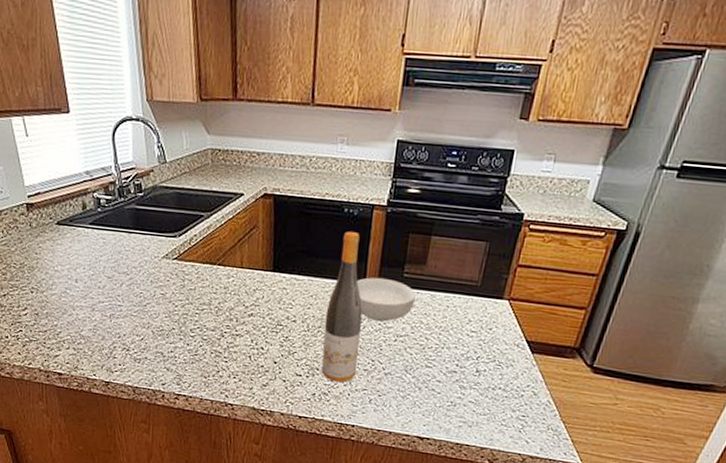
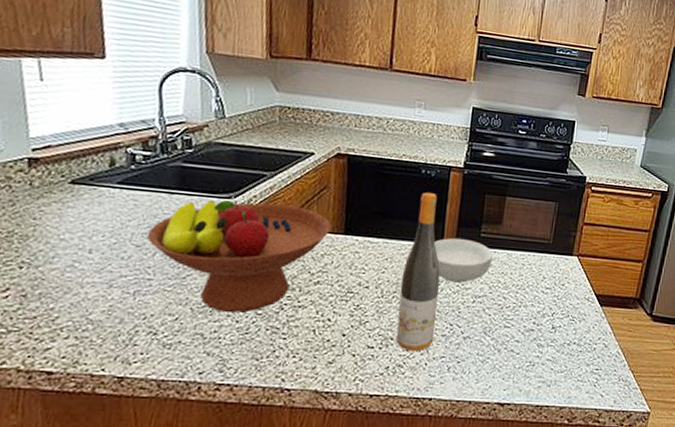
fruit bowl: none [115,239,262,337] -> present [147,200,332,313]

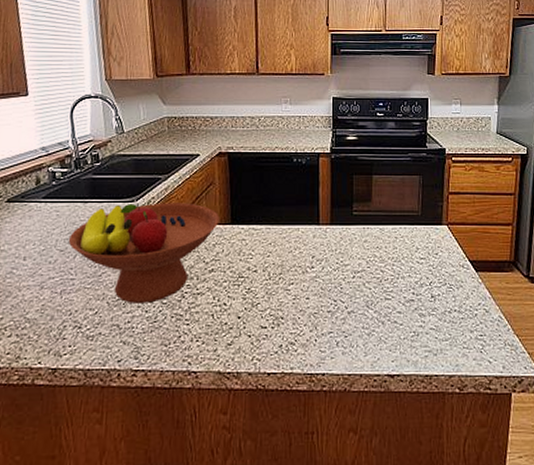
wine bottle: present [395,192,440,352] -> none [285,178,321,329]
cereal bowl: present [434,238,493,283] -> none [312,219,366,260]

